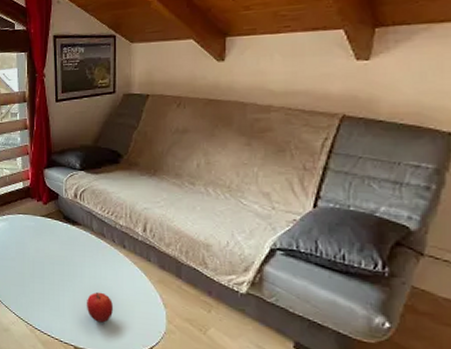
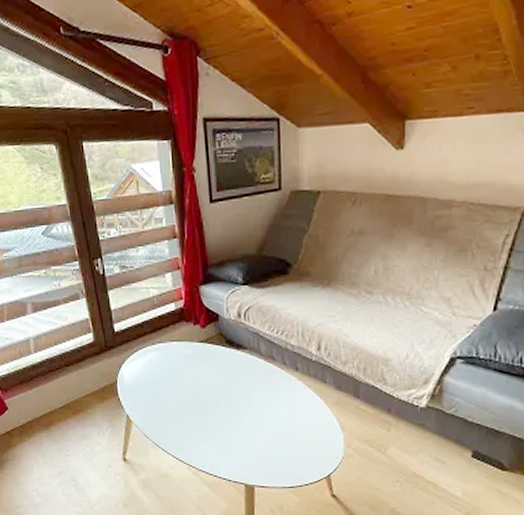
fruit: present [86,291,113,323] -> none [256,422,286,455]

